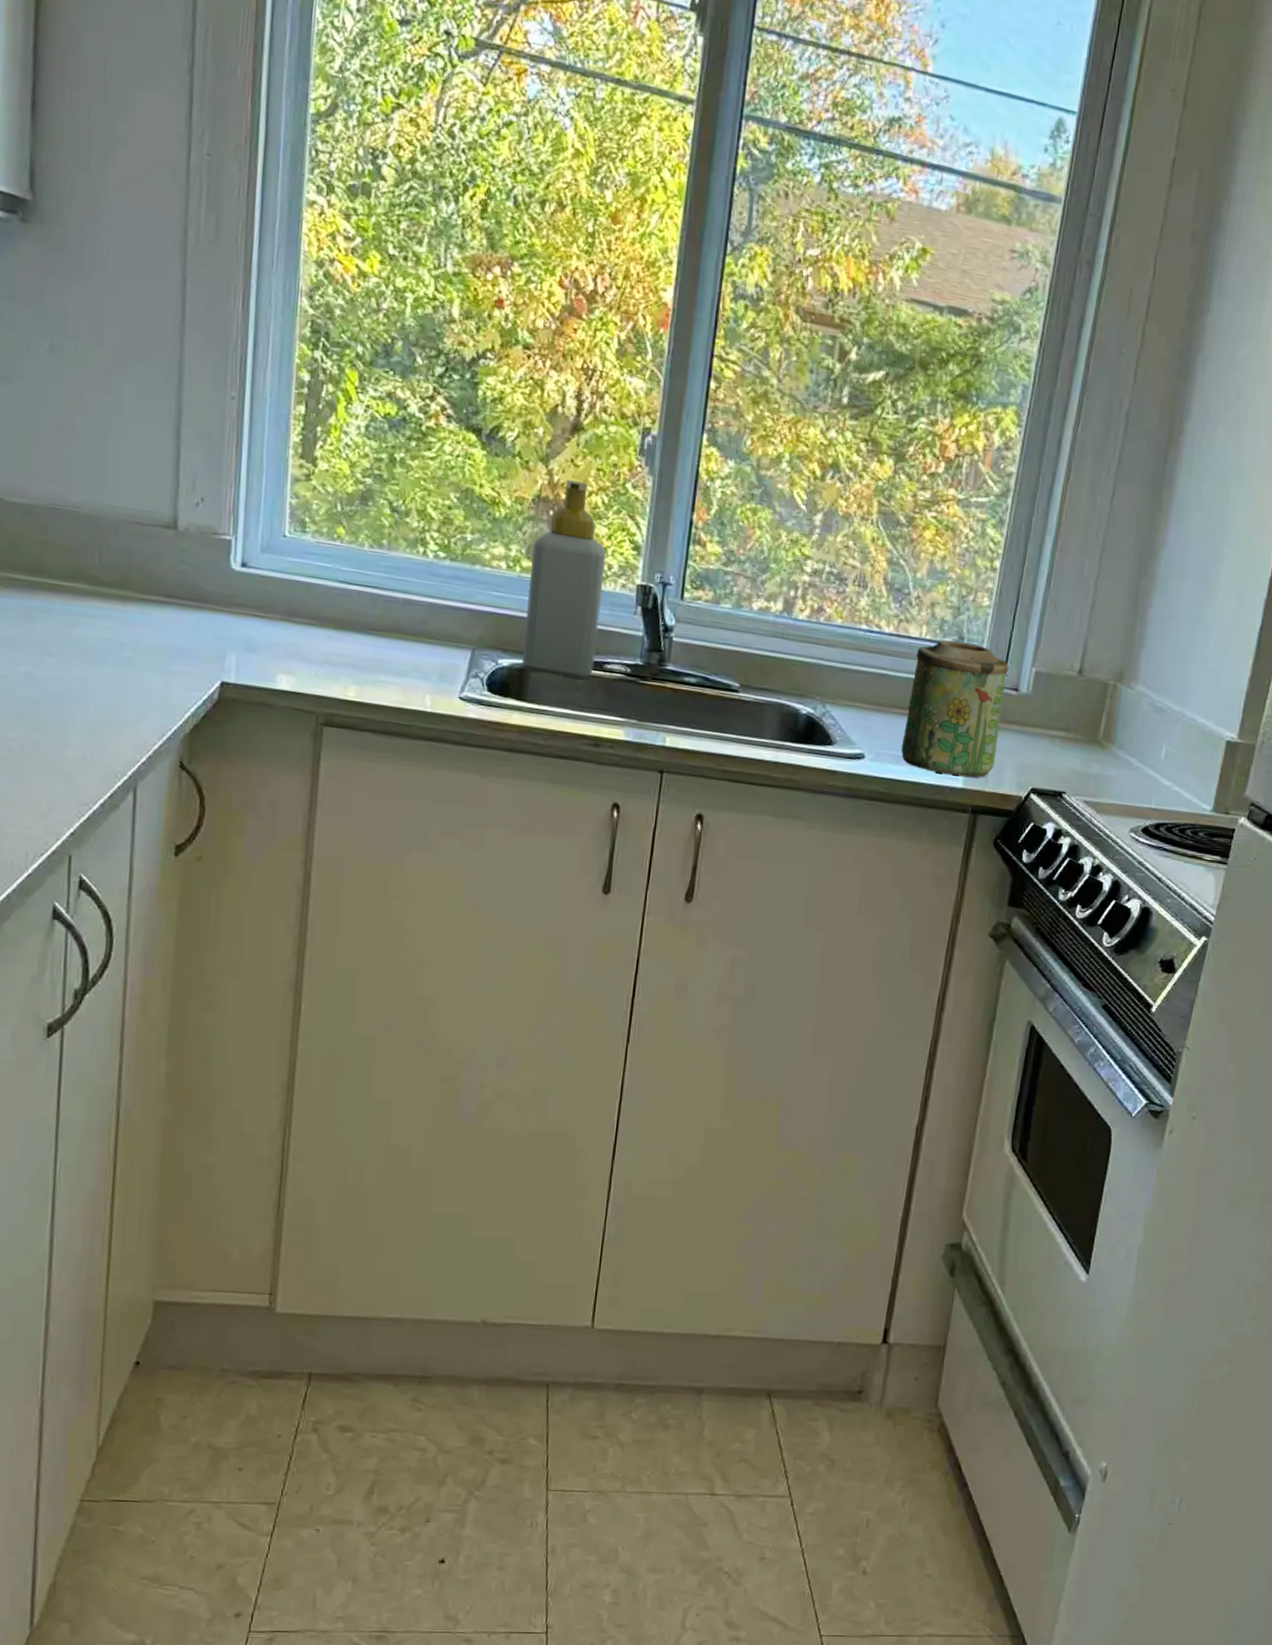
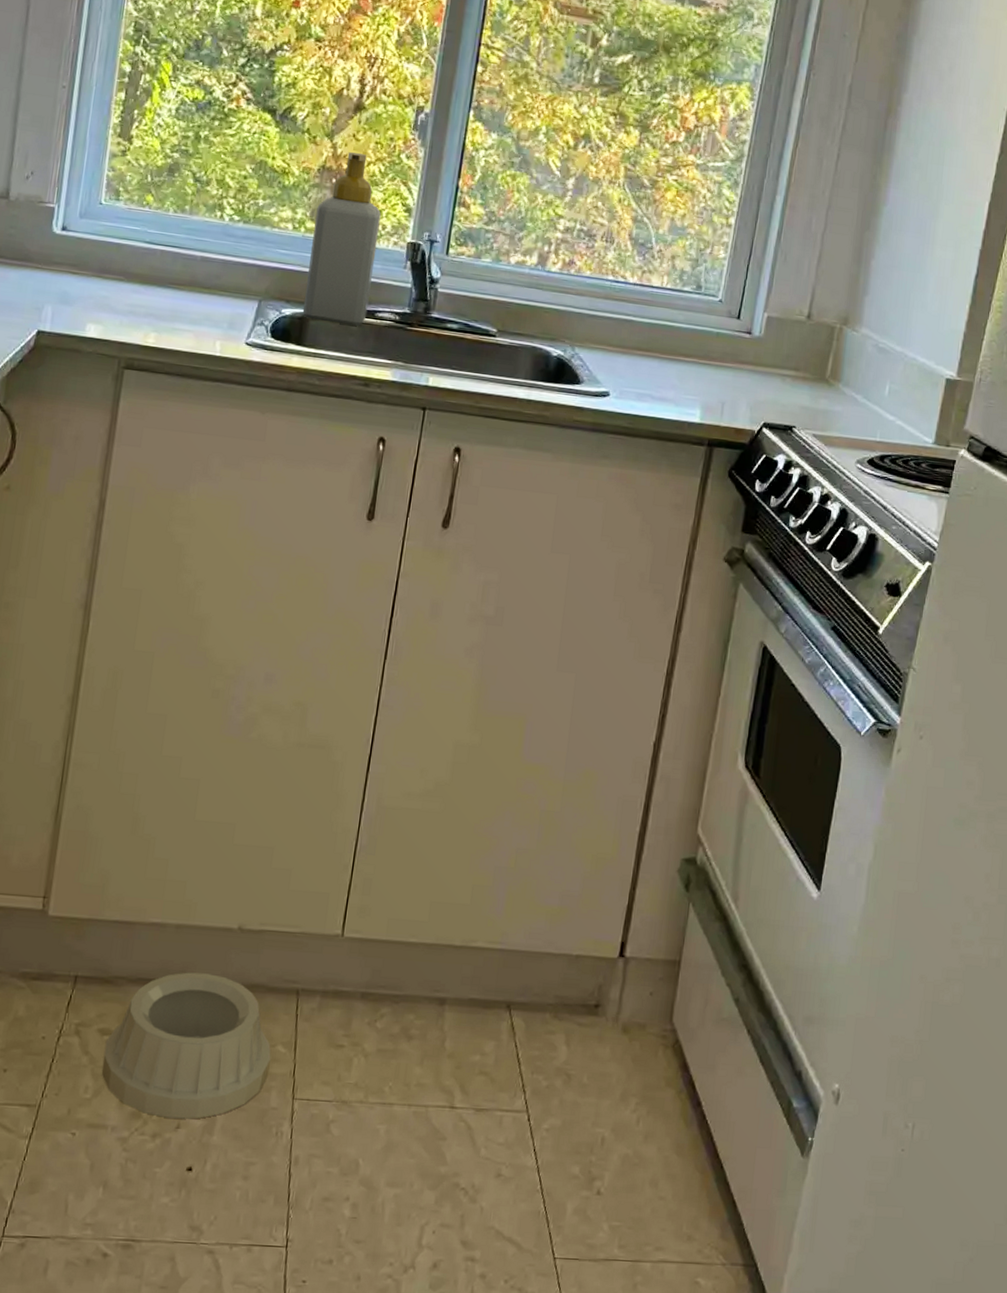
pet bowl: none [343,1367,522,1513] -> present [101,972,271,1120]
canister: present [901,639,1010,778] -> none [643,288,743,414]

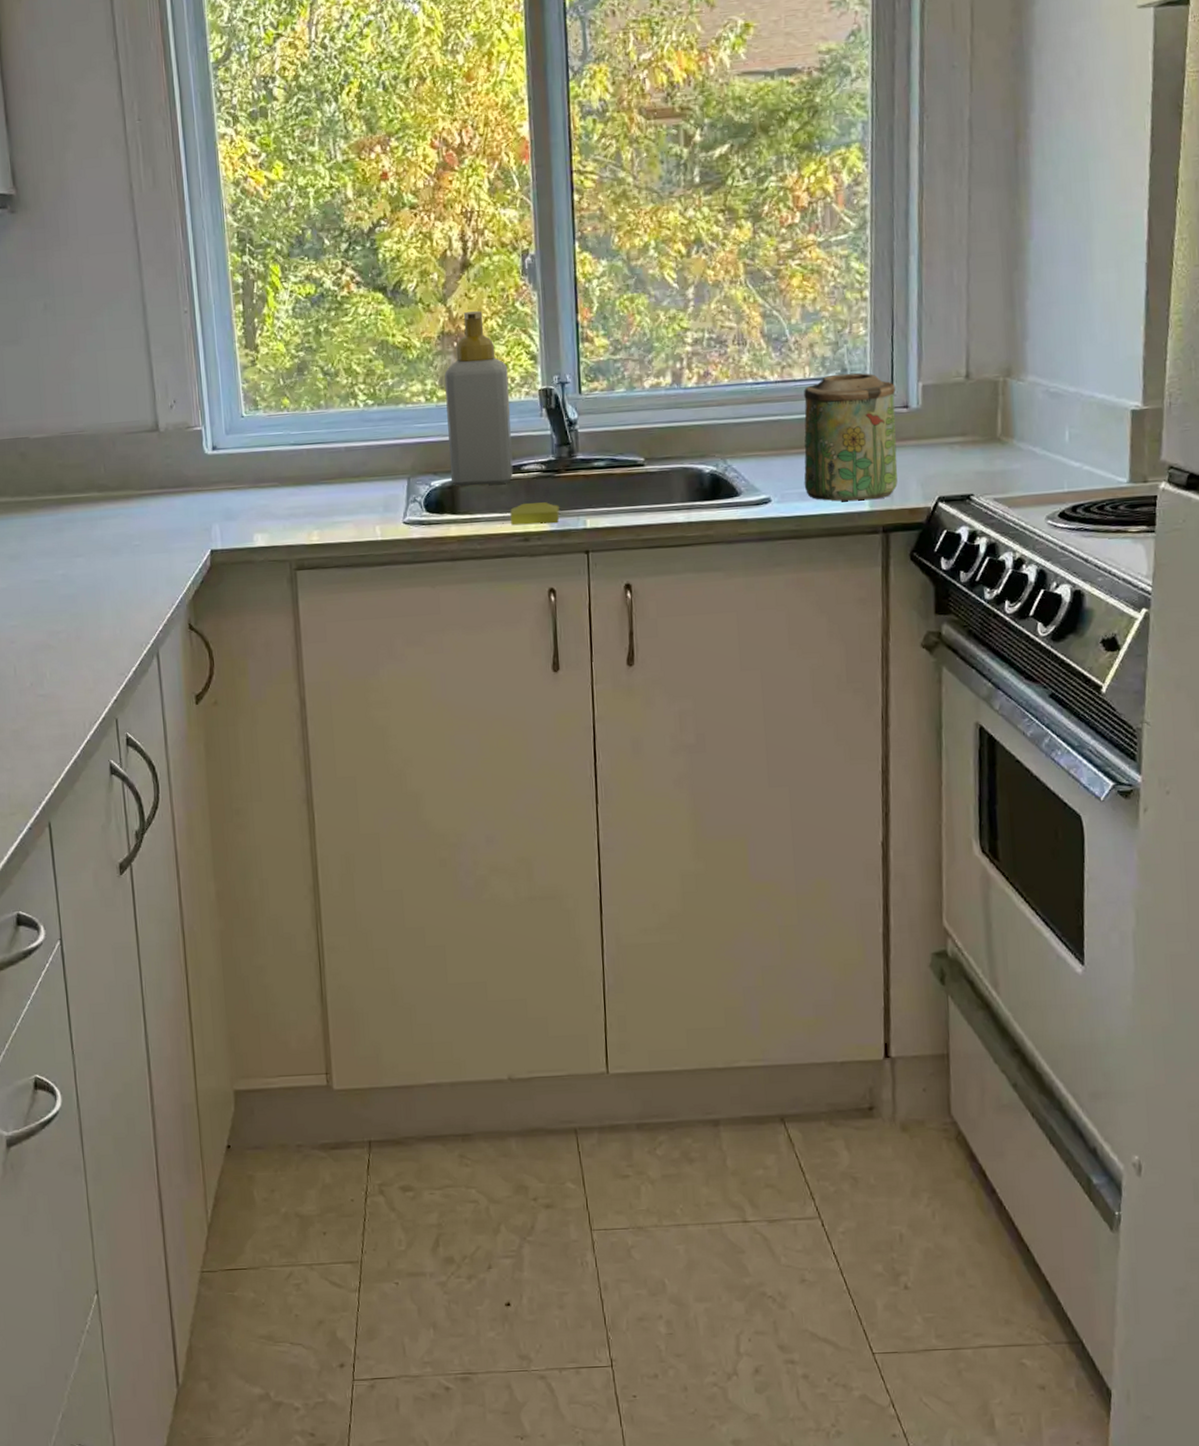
pet bowl: present [101,972,271,1120] -> none [408,1124,564,1260]
sponge: none [343,348,414,375] -> present [500,502,569,528]
canister: none [643,288,743,414] -> present [804,372,898,502]

